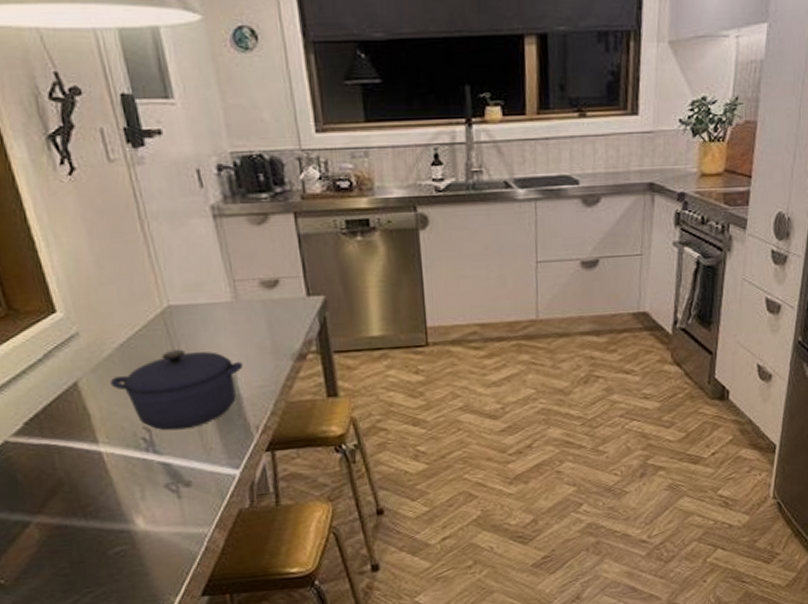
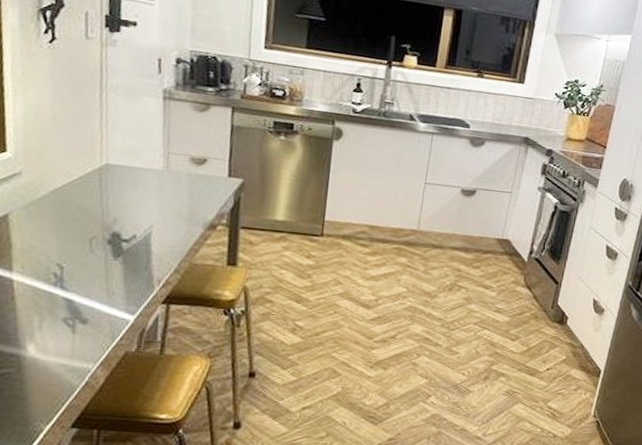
cooking pot: present [110,349,242,431] -> none [37,201,159,272]

